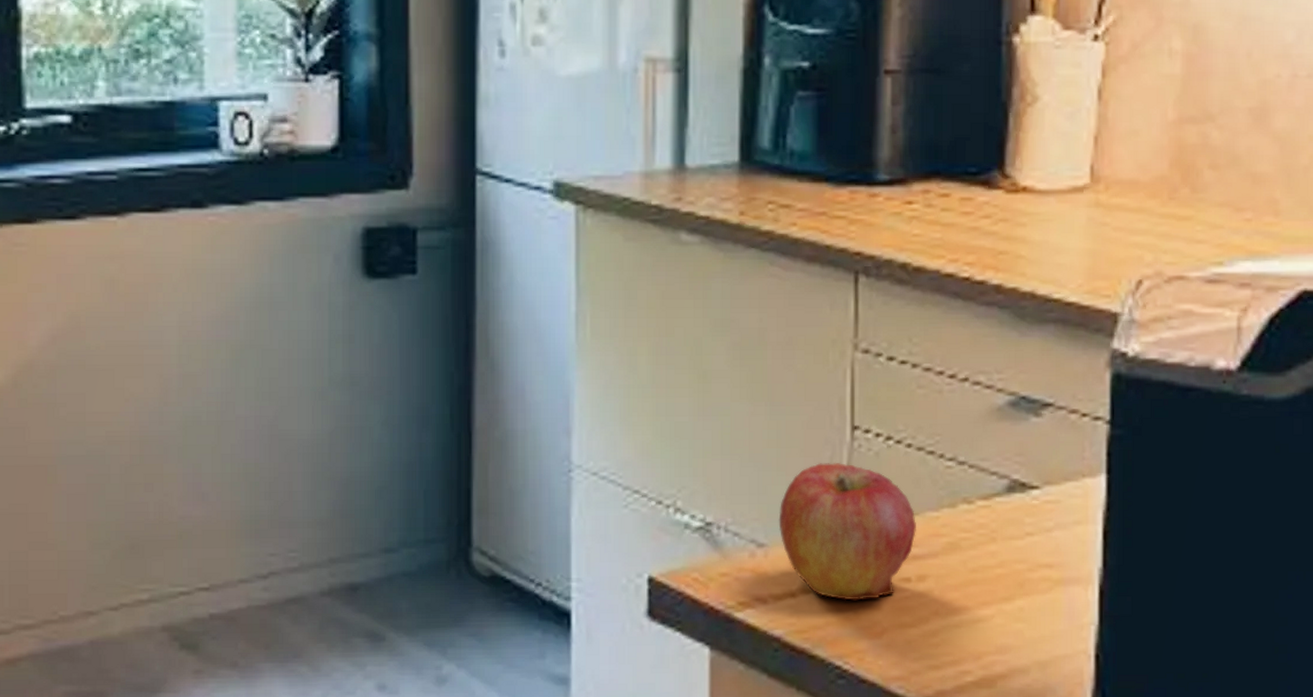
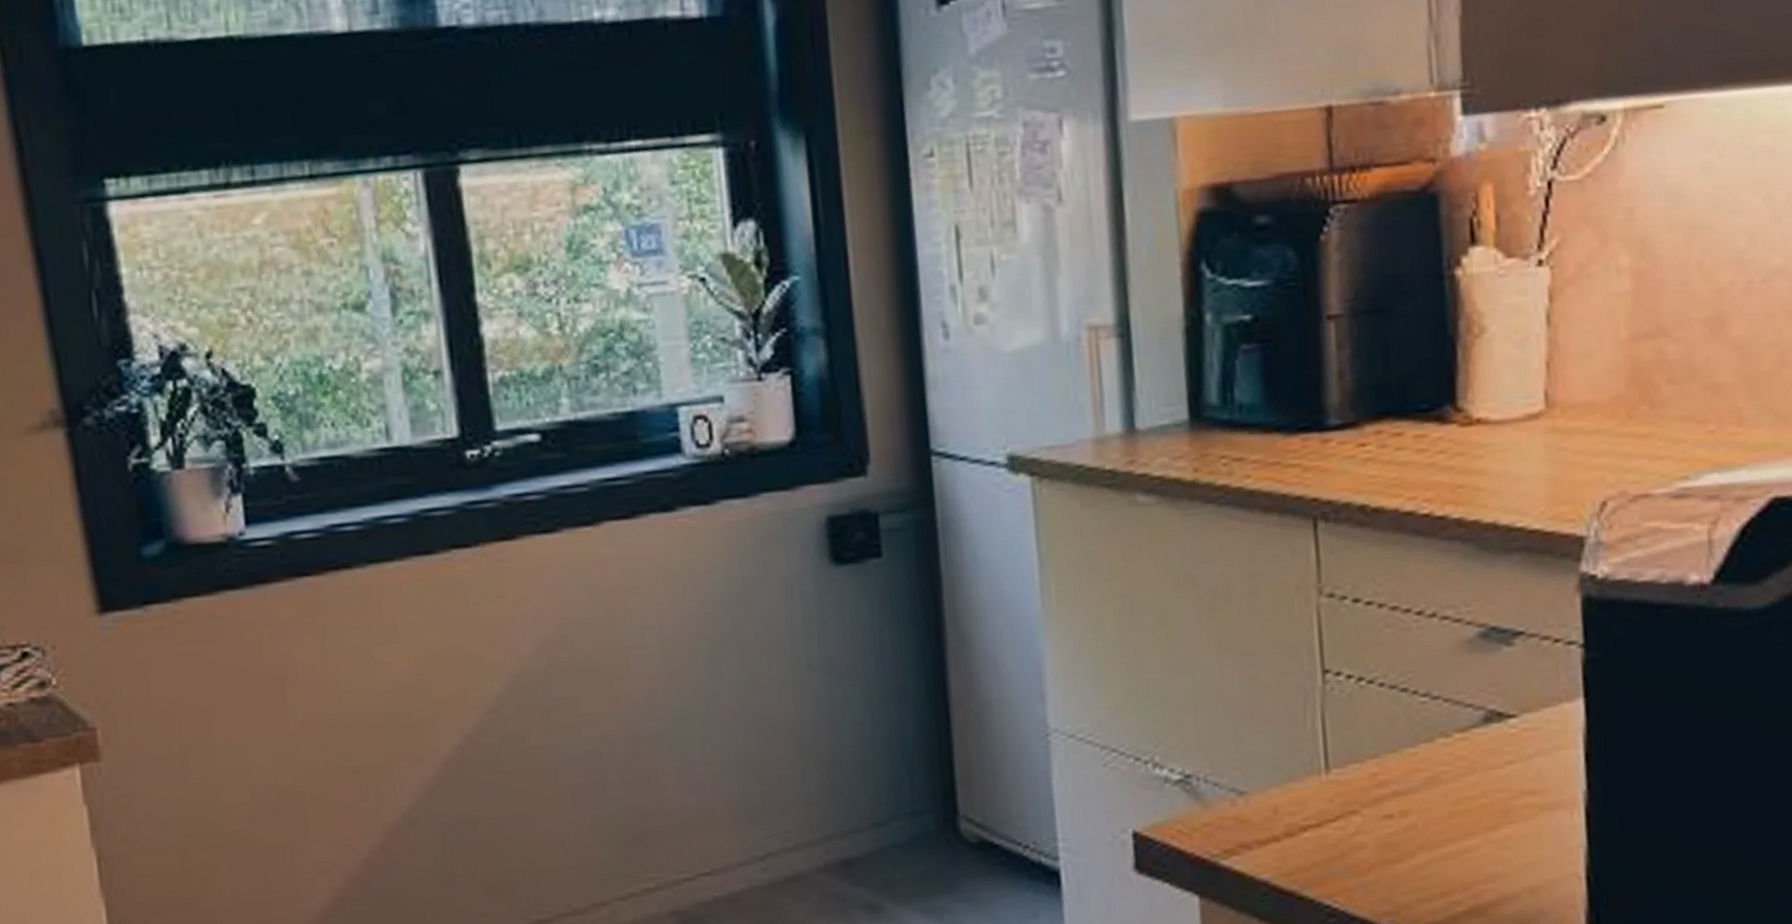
apple: present [778,462,916,601] -> none [1256,706,1396,841]

